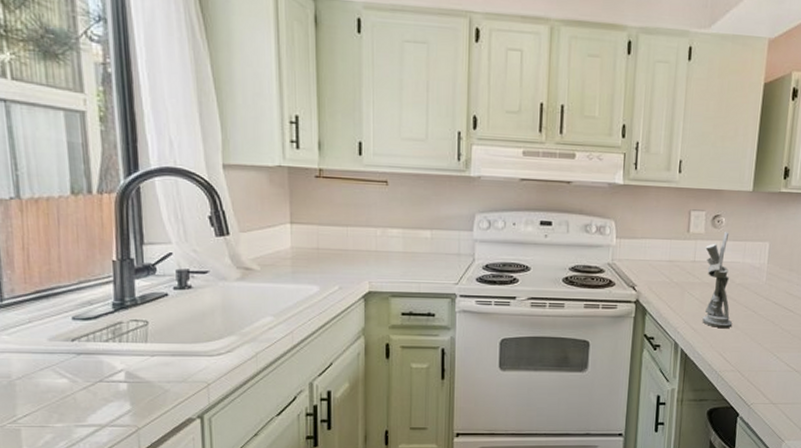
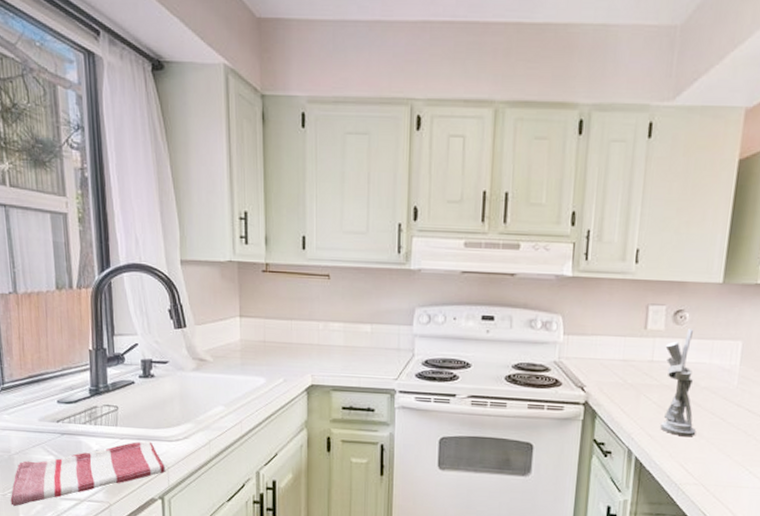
dish towel: none [10,357,206,439] -> present [10,441,166,507]

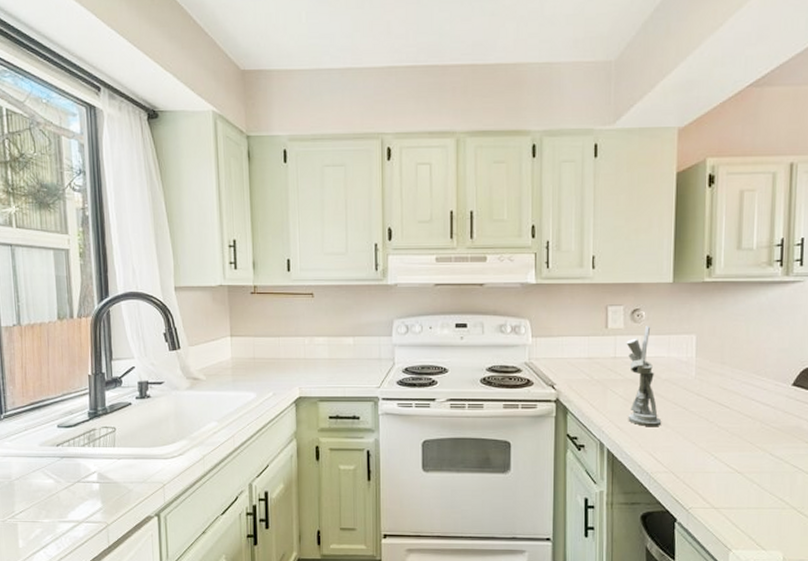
dish towel: present [10,441,166,507] -> none [10,460,162,532]

